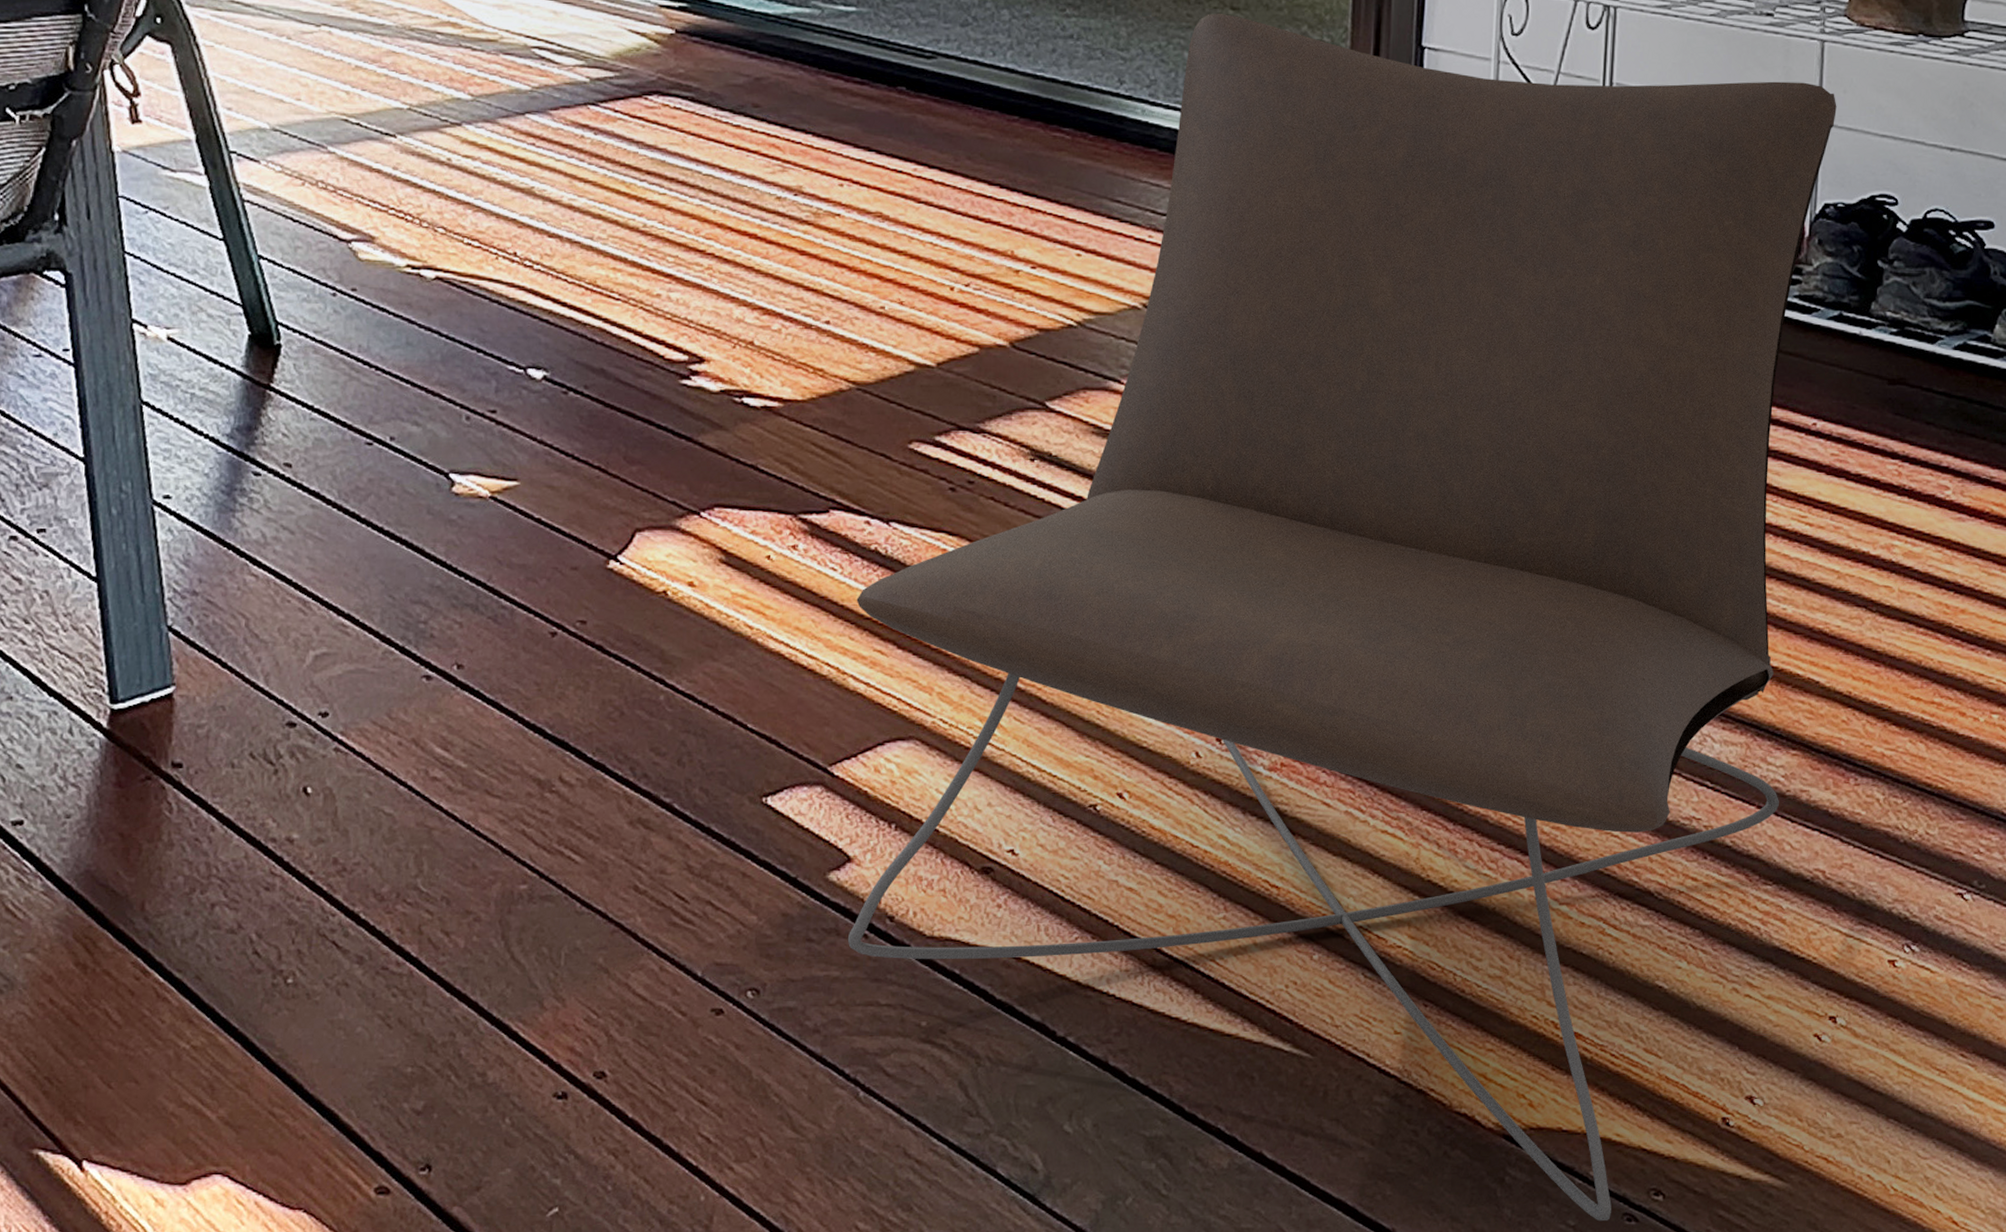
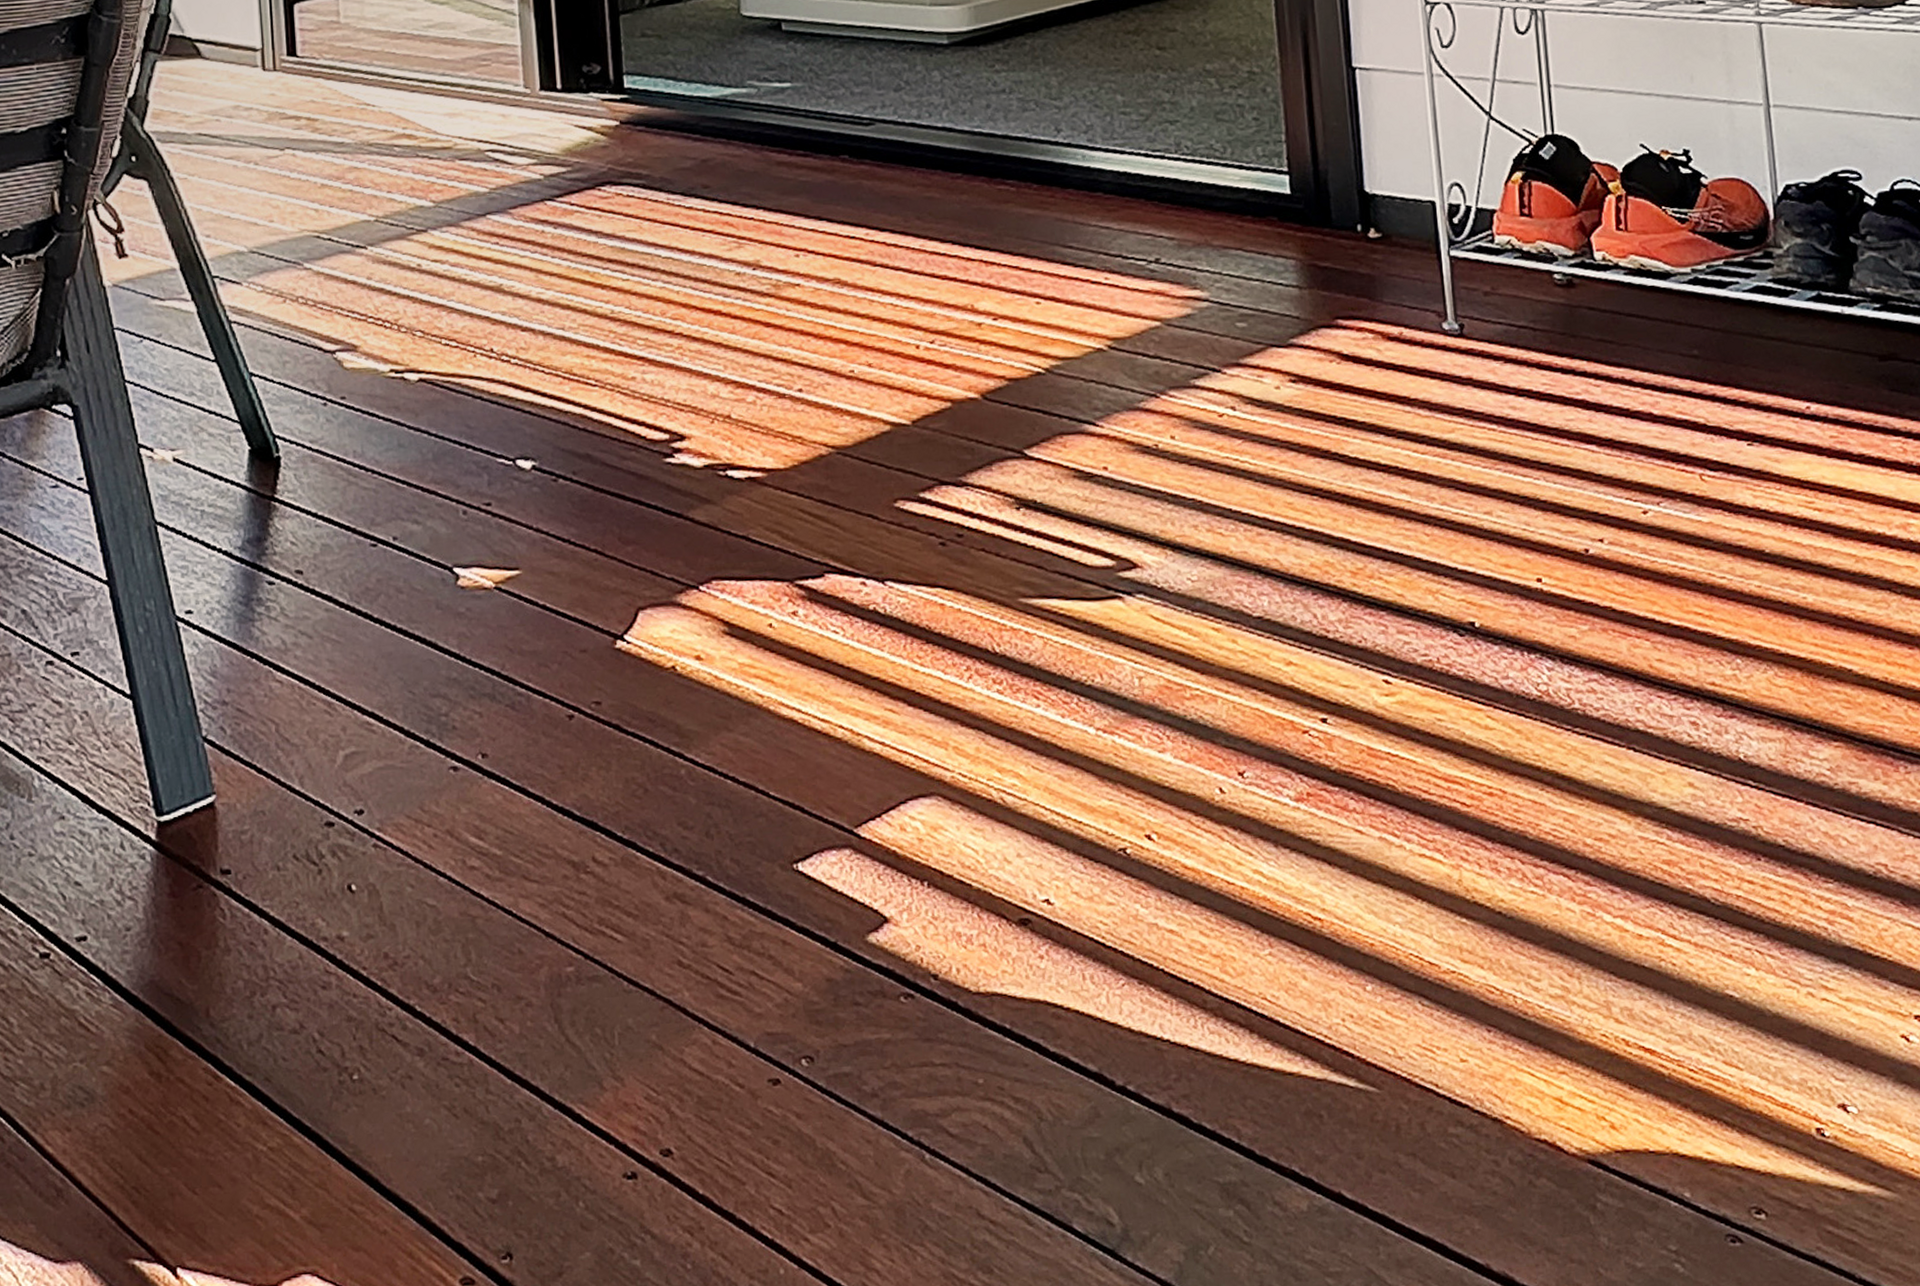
lounge chair: present [847,13,1837,1222] -> none [861,54,1829,1245]

